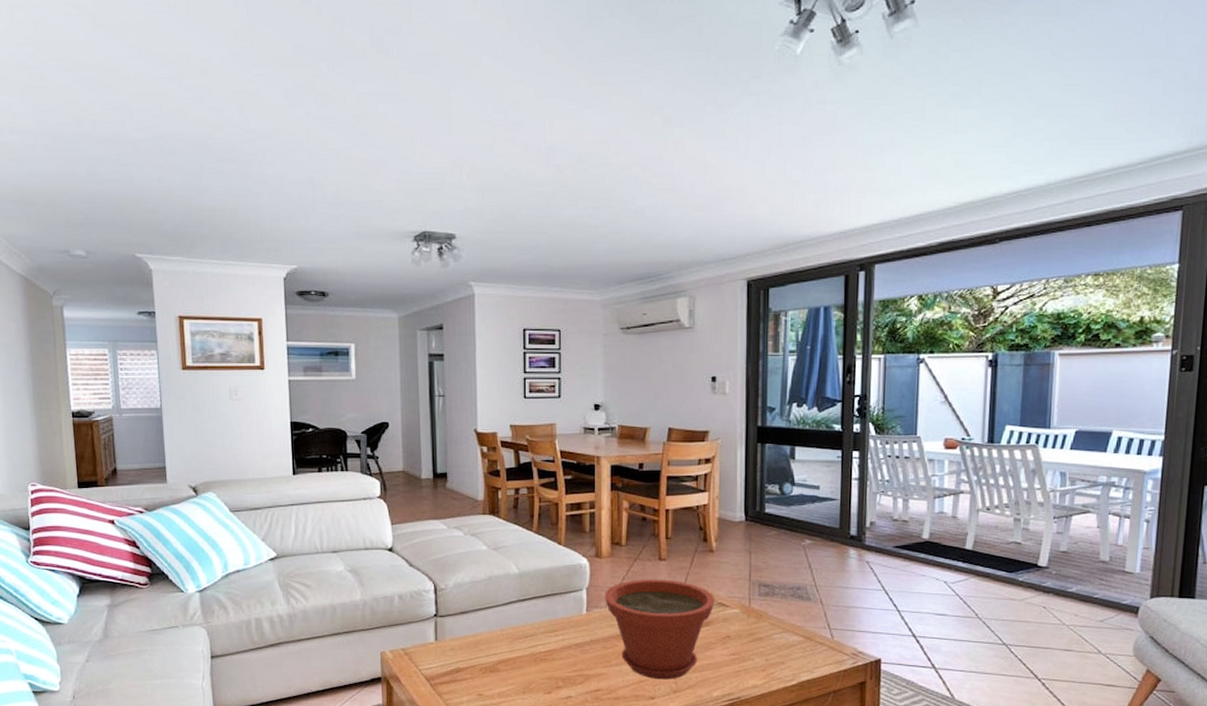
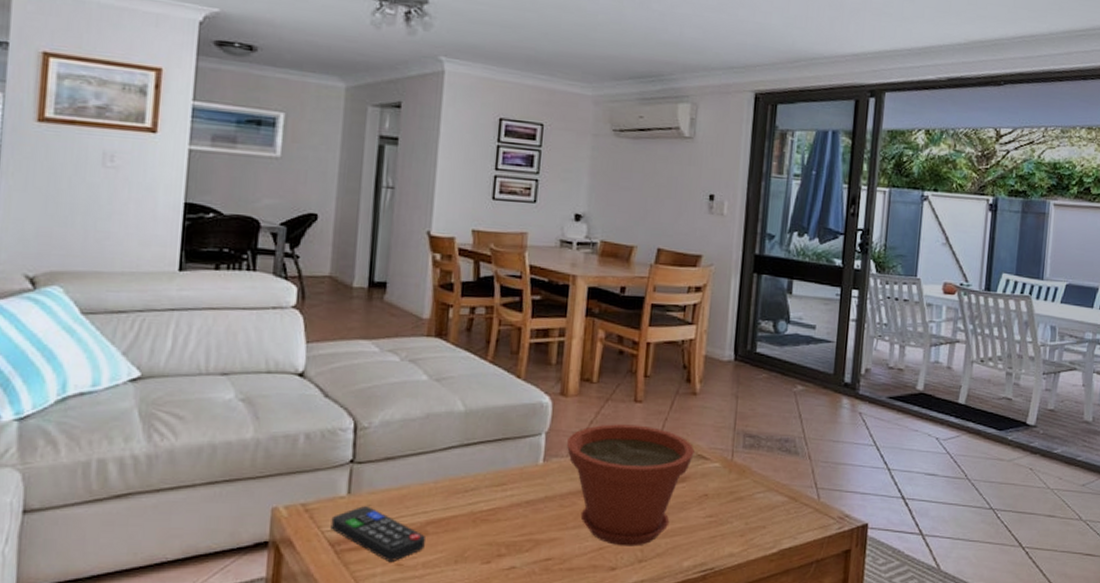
remote control: none [425,650,498,692] -> present [330,506,425,561]

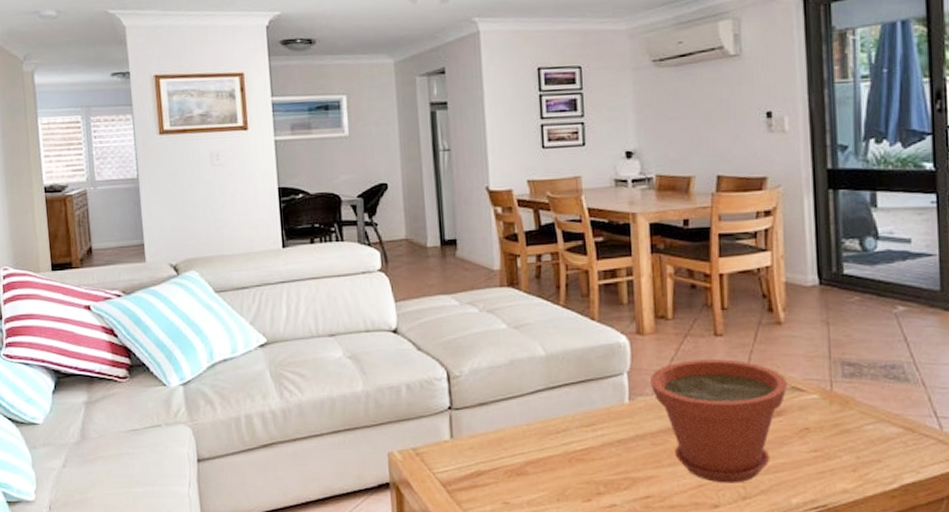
remote control: present [330,506,425,561] -> none [439,449,527,500]

